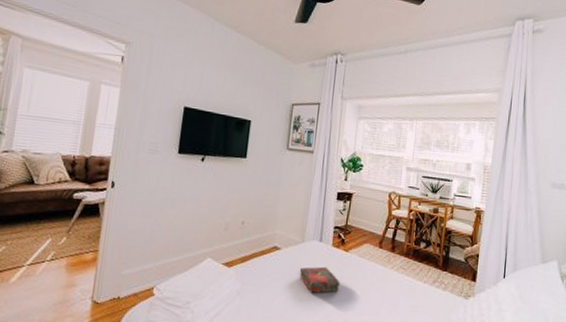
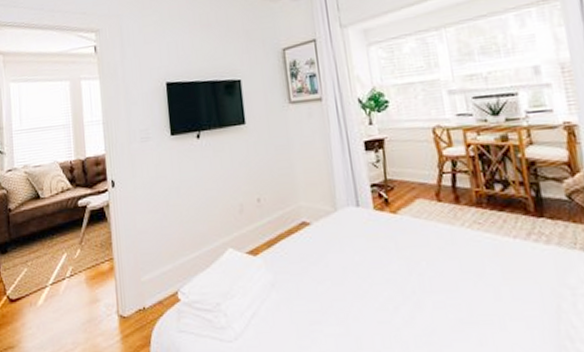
book: present [299,266,340,294] -> none [339,237,398,274]

